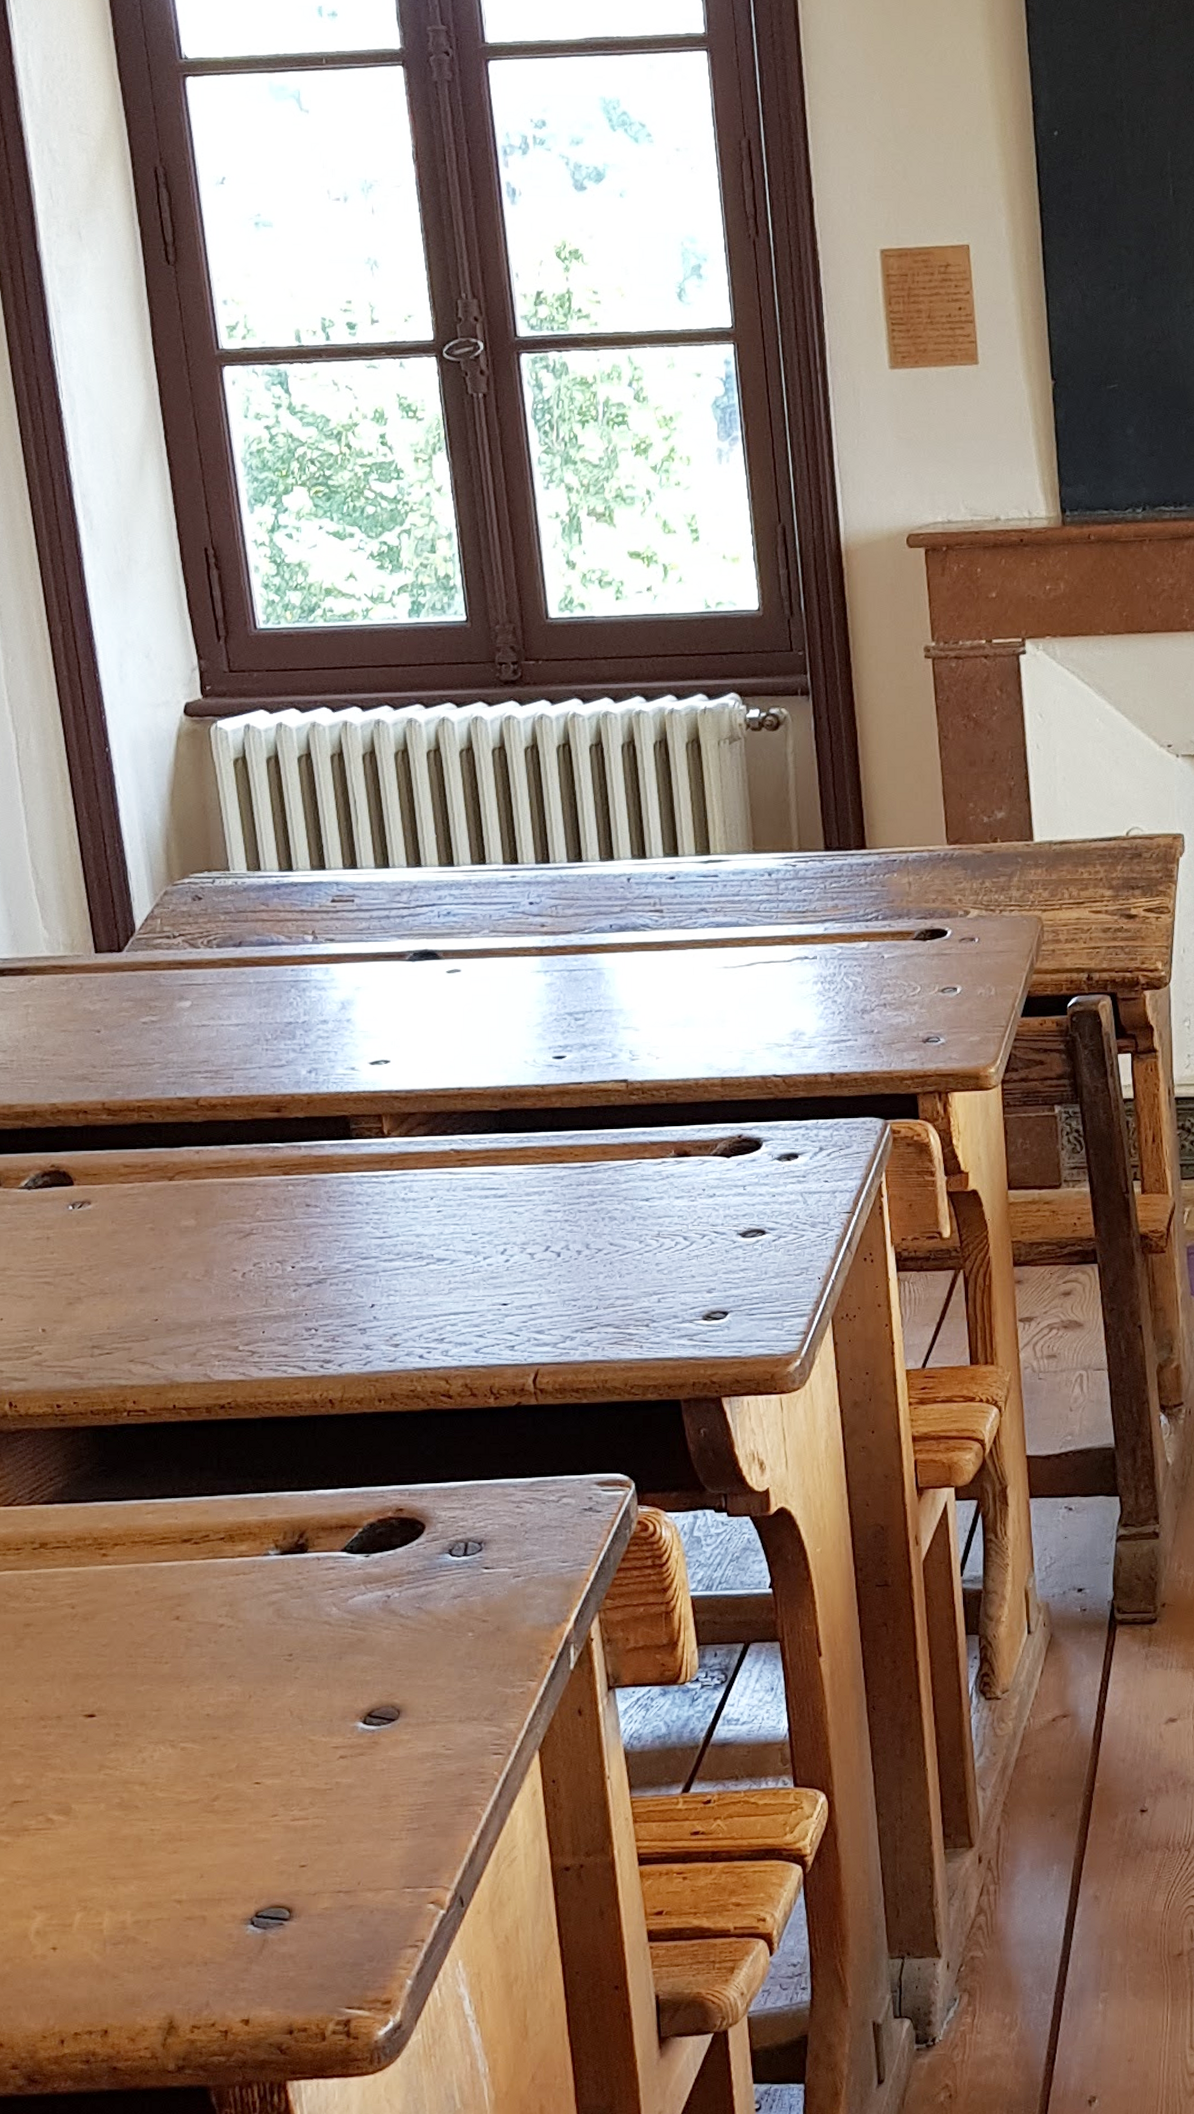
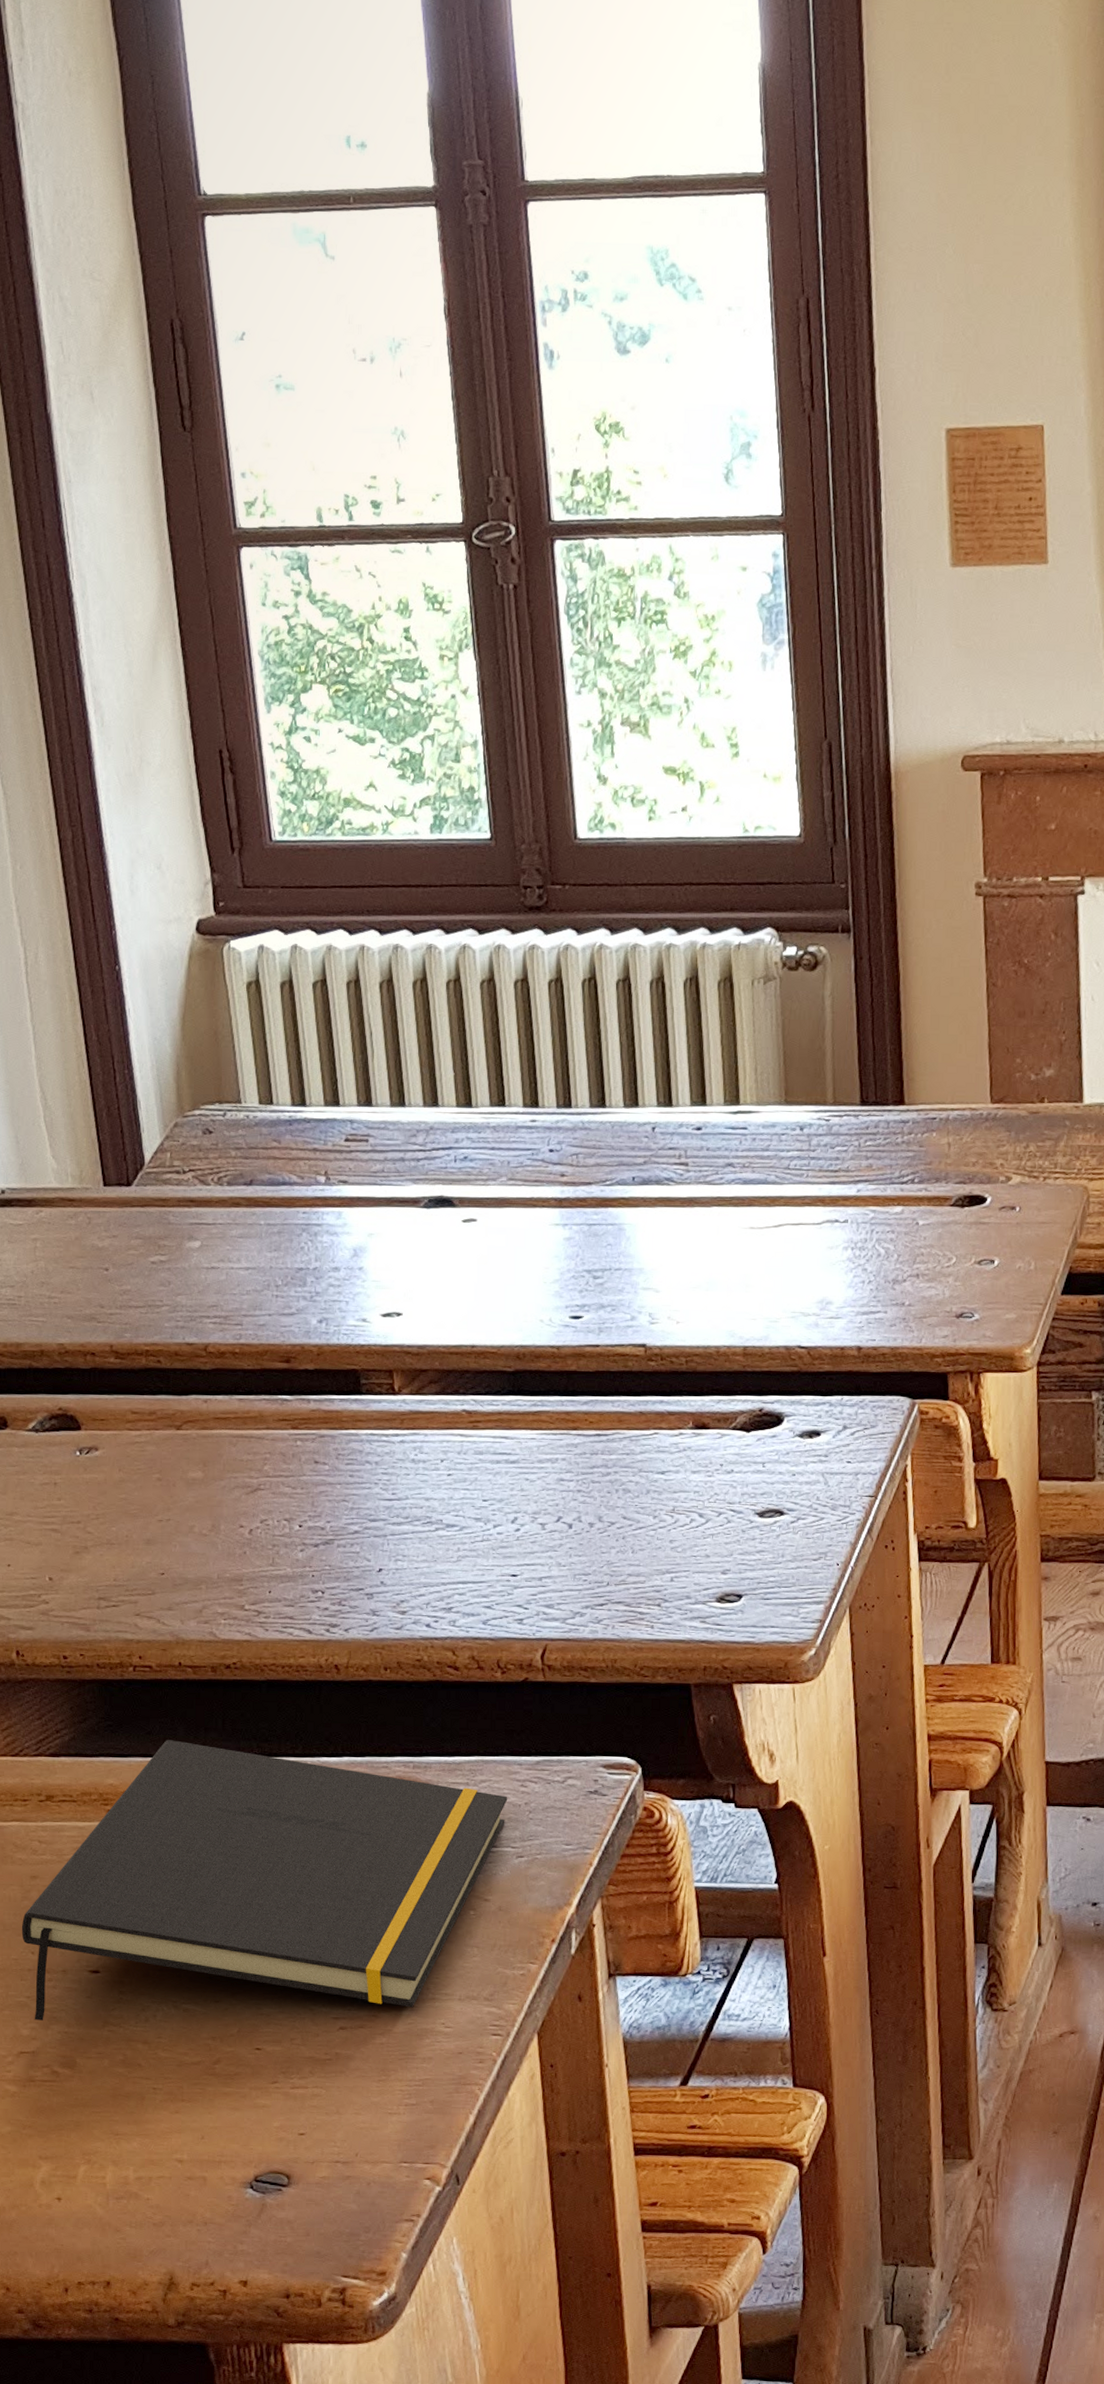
notepad: none [14,1481,504,1768] -> present [21,1740,508,2021]

